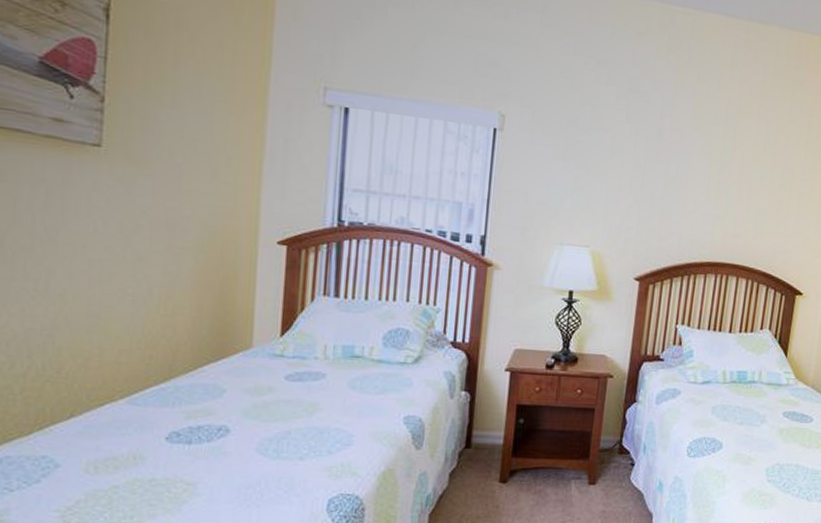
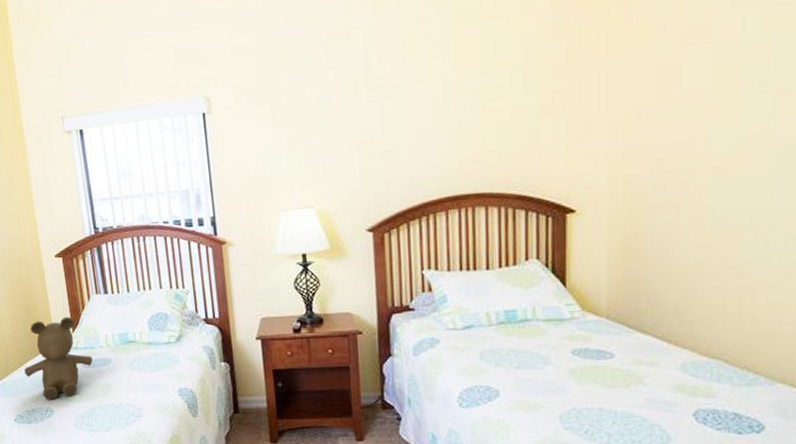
teddy bear: none [197,316,302,417] -> present [24,316,93,401]

